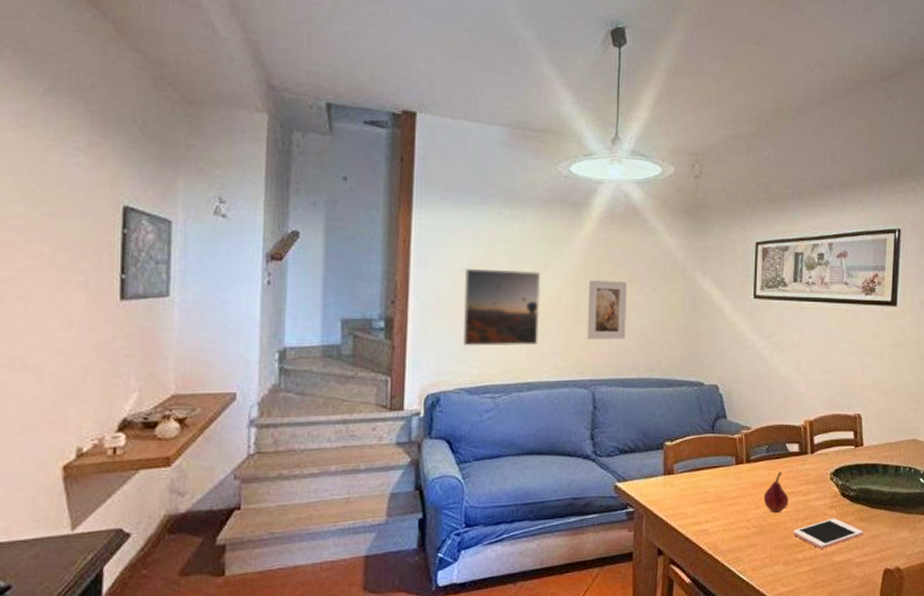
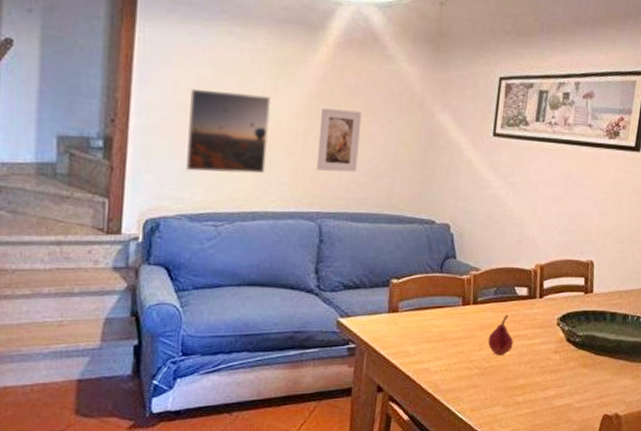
cell phone: present [792,518,863,549] -> none [514,363,586,393]

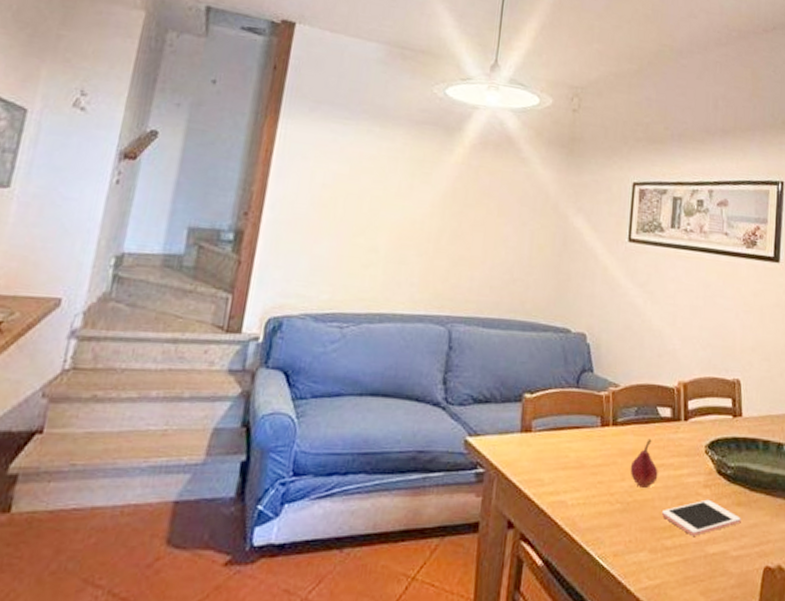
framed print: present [186,88,271,174] -> none [315,184,406,273]
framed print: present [316,108,362,173] -> none [448,208,496,275]
cell phone: none [514,363,586,393] -> present [661,499,741,536]

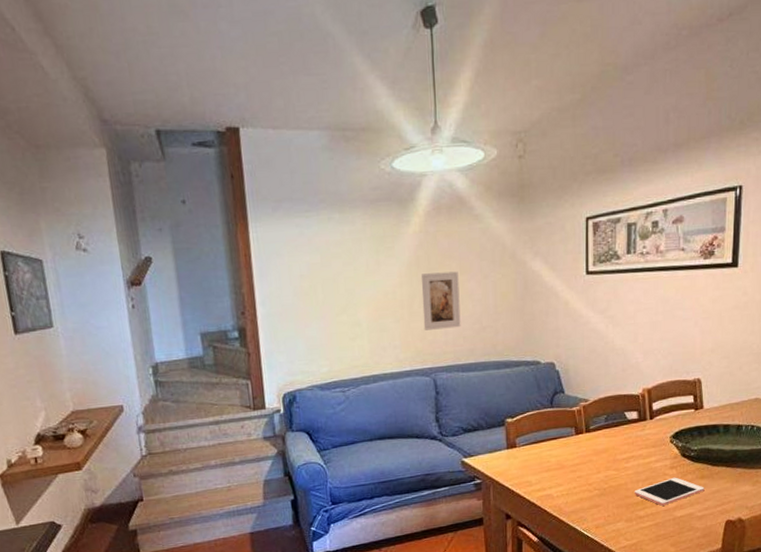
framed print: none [448,208,496,275] -> present [420,271,461,331]
fruit: present [630,438,658,488] -> none [604,438,629,476]

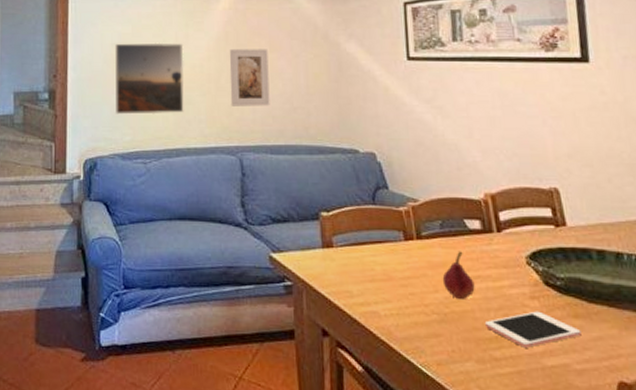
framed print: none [304,271,379,347] -> present [115,42,184,115]
fruit: none [604,438,629,476] -> present [442,251,475,299]

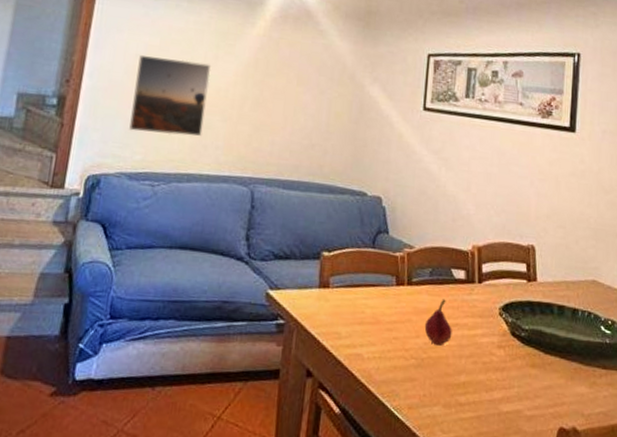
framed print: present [229,49,270,106] -> none [250,77,295,140]
cell phone: present [484,311,582,348] -> none [455,359,535,394]

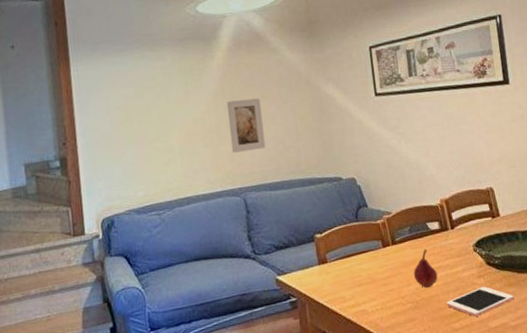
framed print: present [129,54,211,137] -> none [120,100,191,173]
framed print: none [250,77,295,140] -> present [226,98,266,153]
cell phone: none [455,359,535,394] -> present [446,286,514,317]

